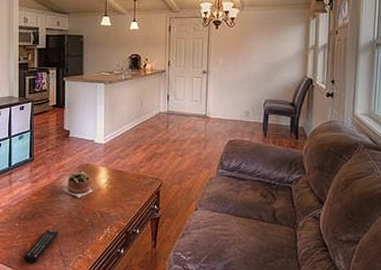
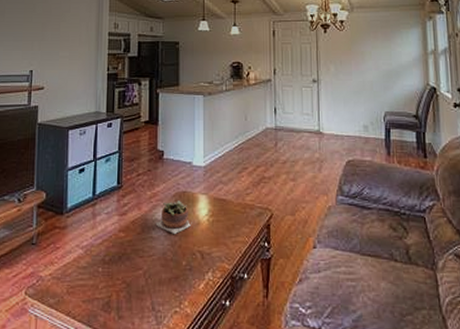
remote control: present [24,229,59,264] -> none [108,275,151,322]

